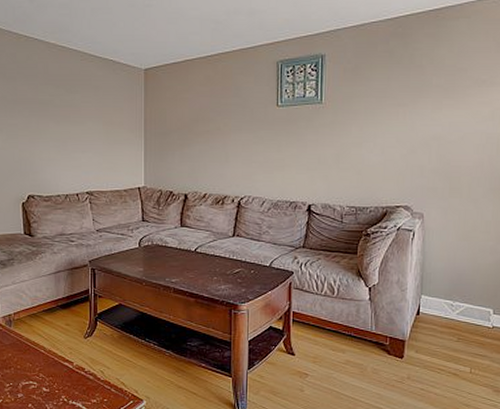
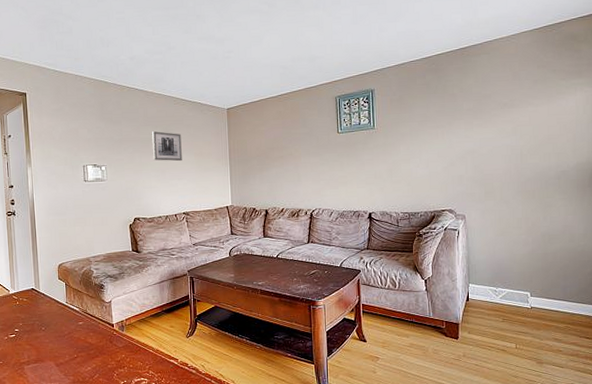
wall art: none [53,92,88,131] -> present [152,131,182,162]

